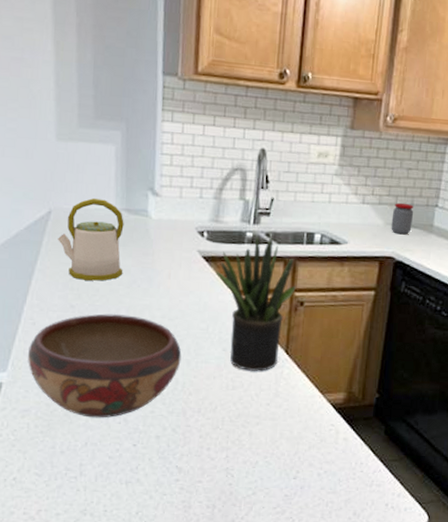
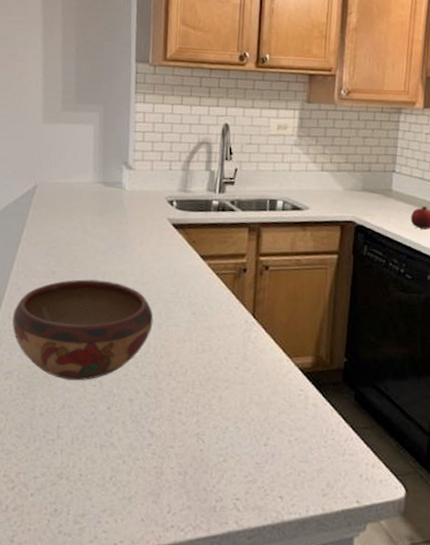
kettle: present [58,197,124,281] -> none [42,172,101,249]
potted plant: present [215,237,296,372] -> none [184,205,261,336]
jar: present [391,203,414,235] -> none [350,169,372,200]

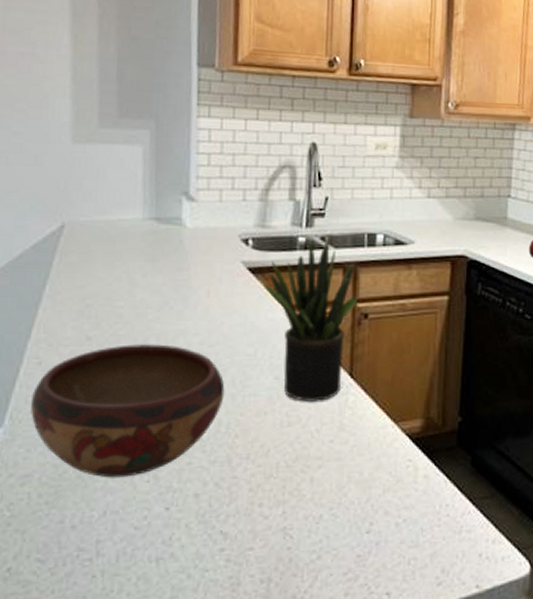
potted plant: none [184,205,261,336] -> present [263,242,358,403]

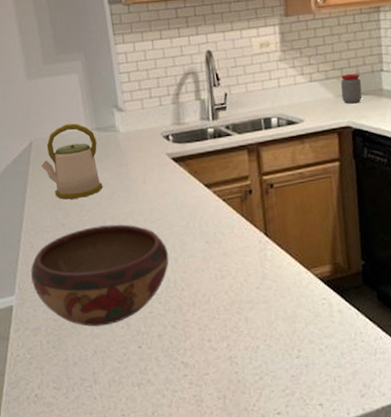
kettle: none [72,206,153,305] -> present [41,123,103,200]
potted plant: present [263,242,358,403] -> none [186,130,263,259]
jar: none [461,195,485,230] -> present [341,73,362,104]

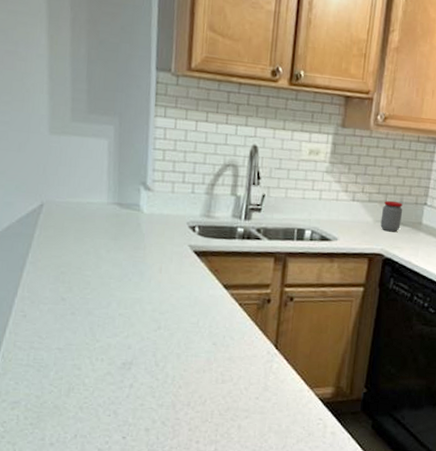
decorative bowl: present [31,224,169,327] -> none [18,307,172,411]
kettle: present [41,123,103,200] -> none [49,191,116,275]

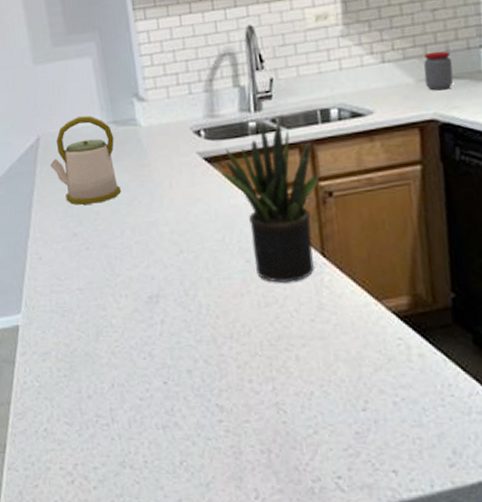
kettle: none [49,191,116,275] -> present [50,115,122,205]
potted plant: none [206,232,286,366] -> present [221,123,320,284]

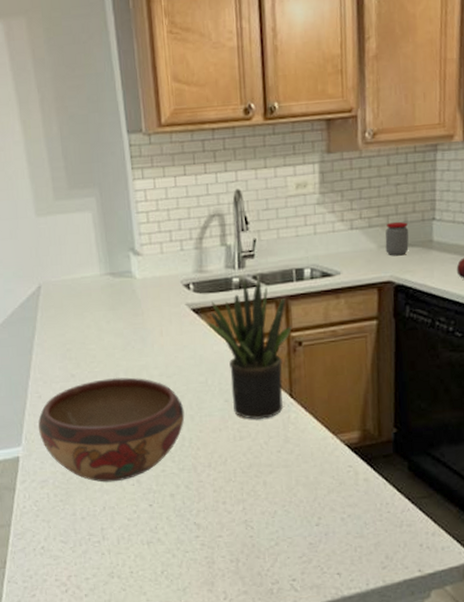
decorative bowl: none [39,235,201,355] -> present [38,377,185,483]
kettle: present [50,115,122,205] -> none [50,266,117,349]

